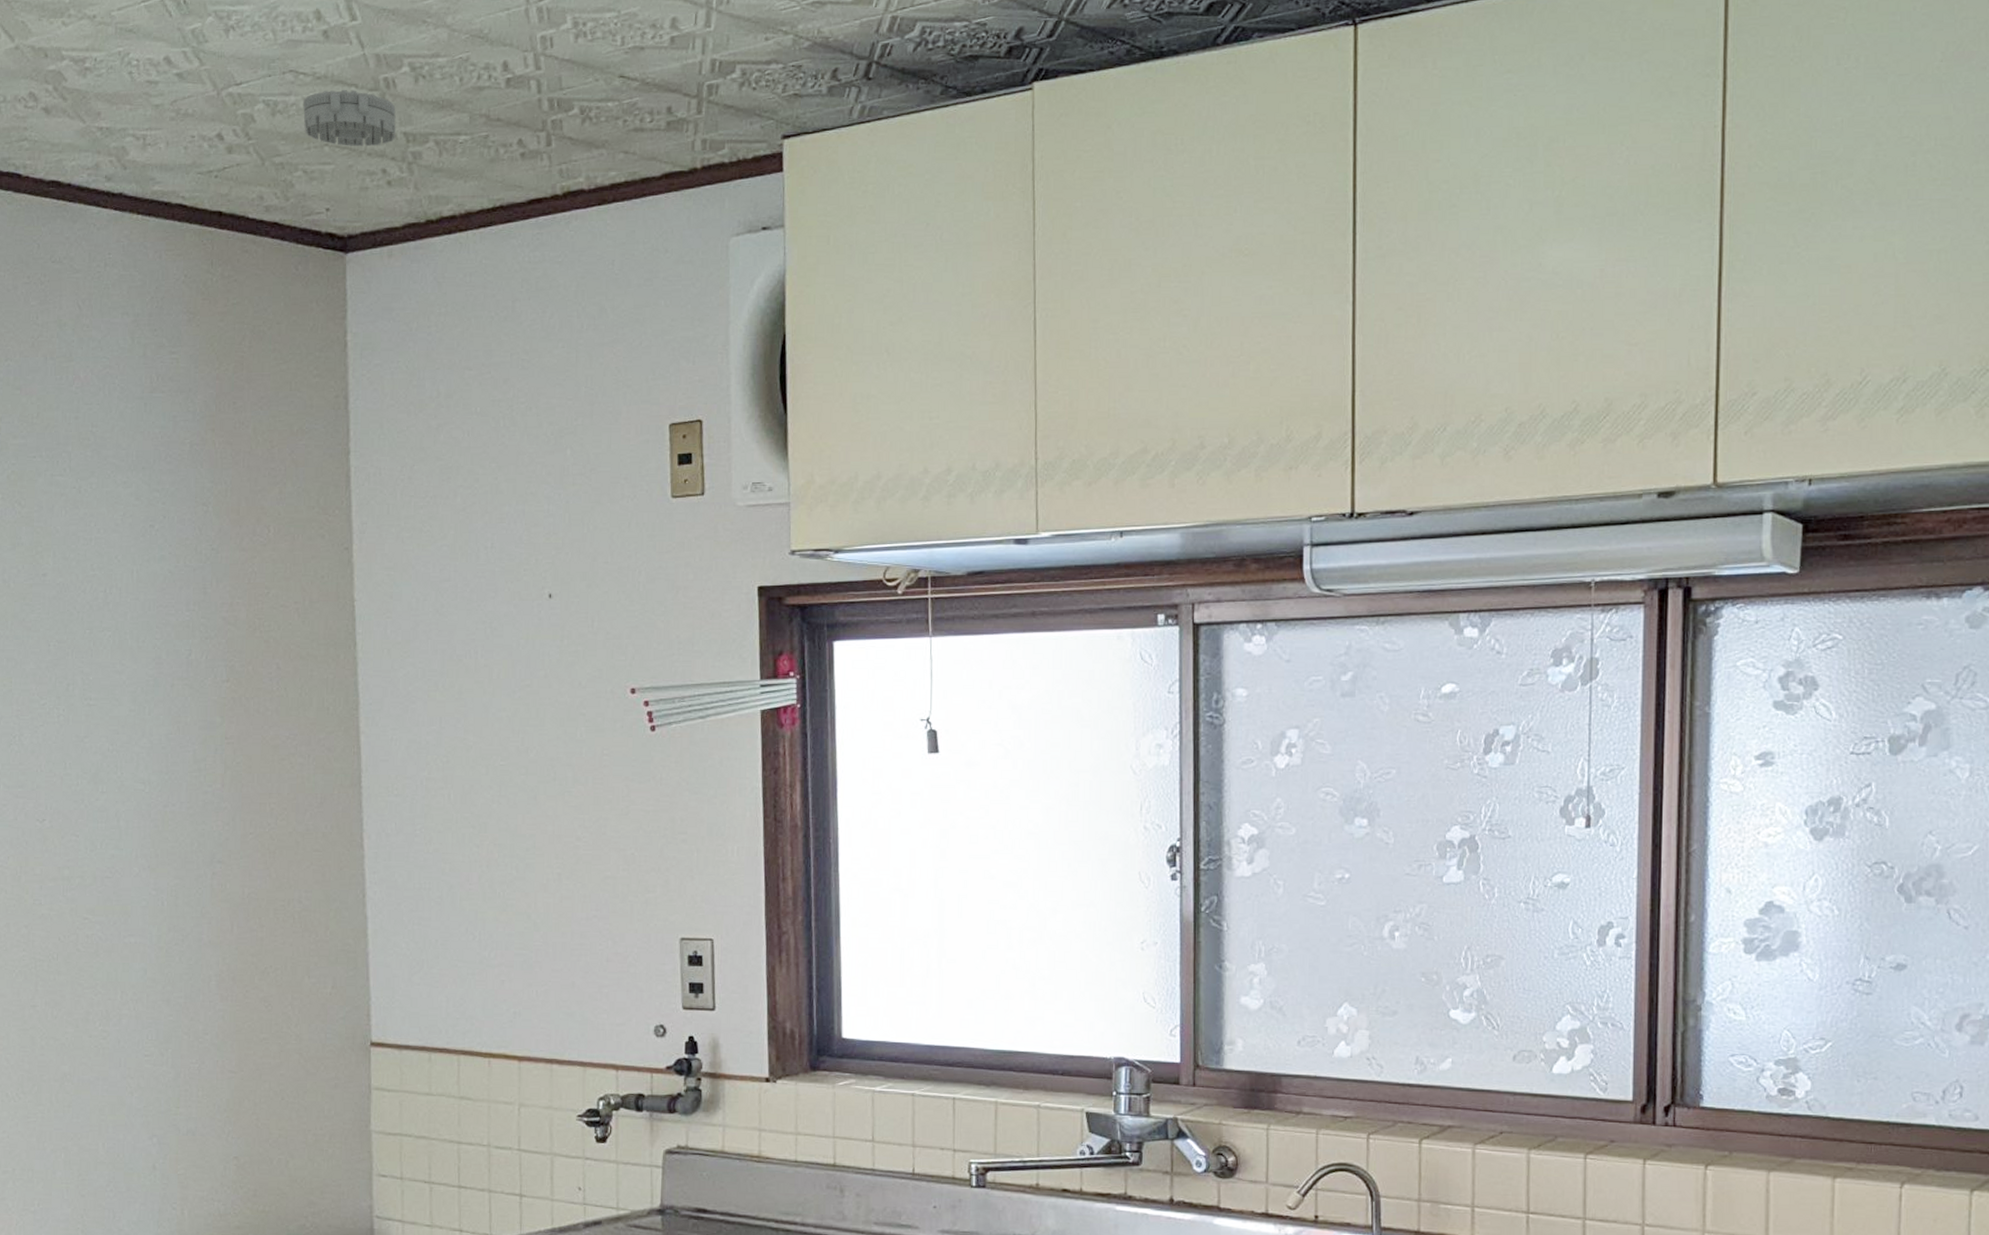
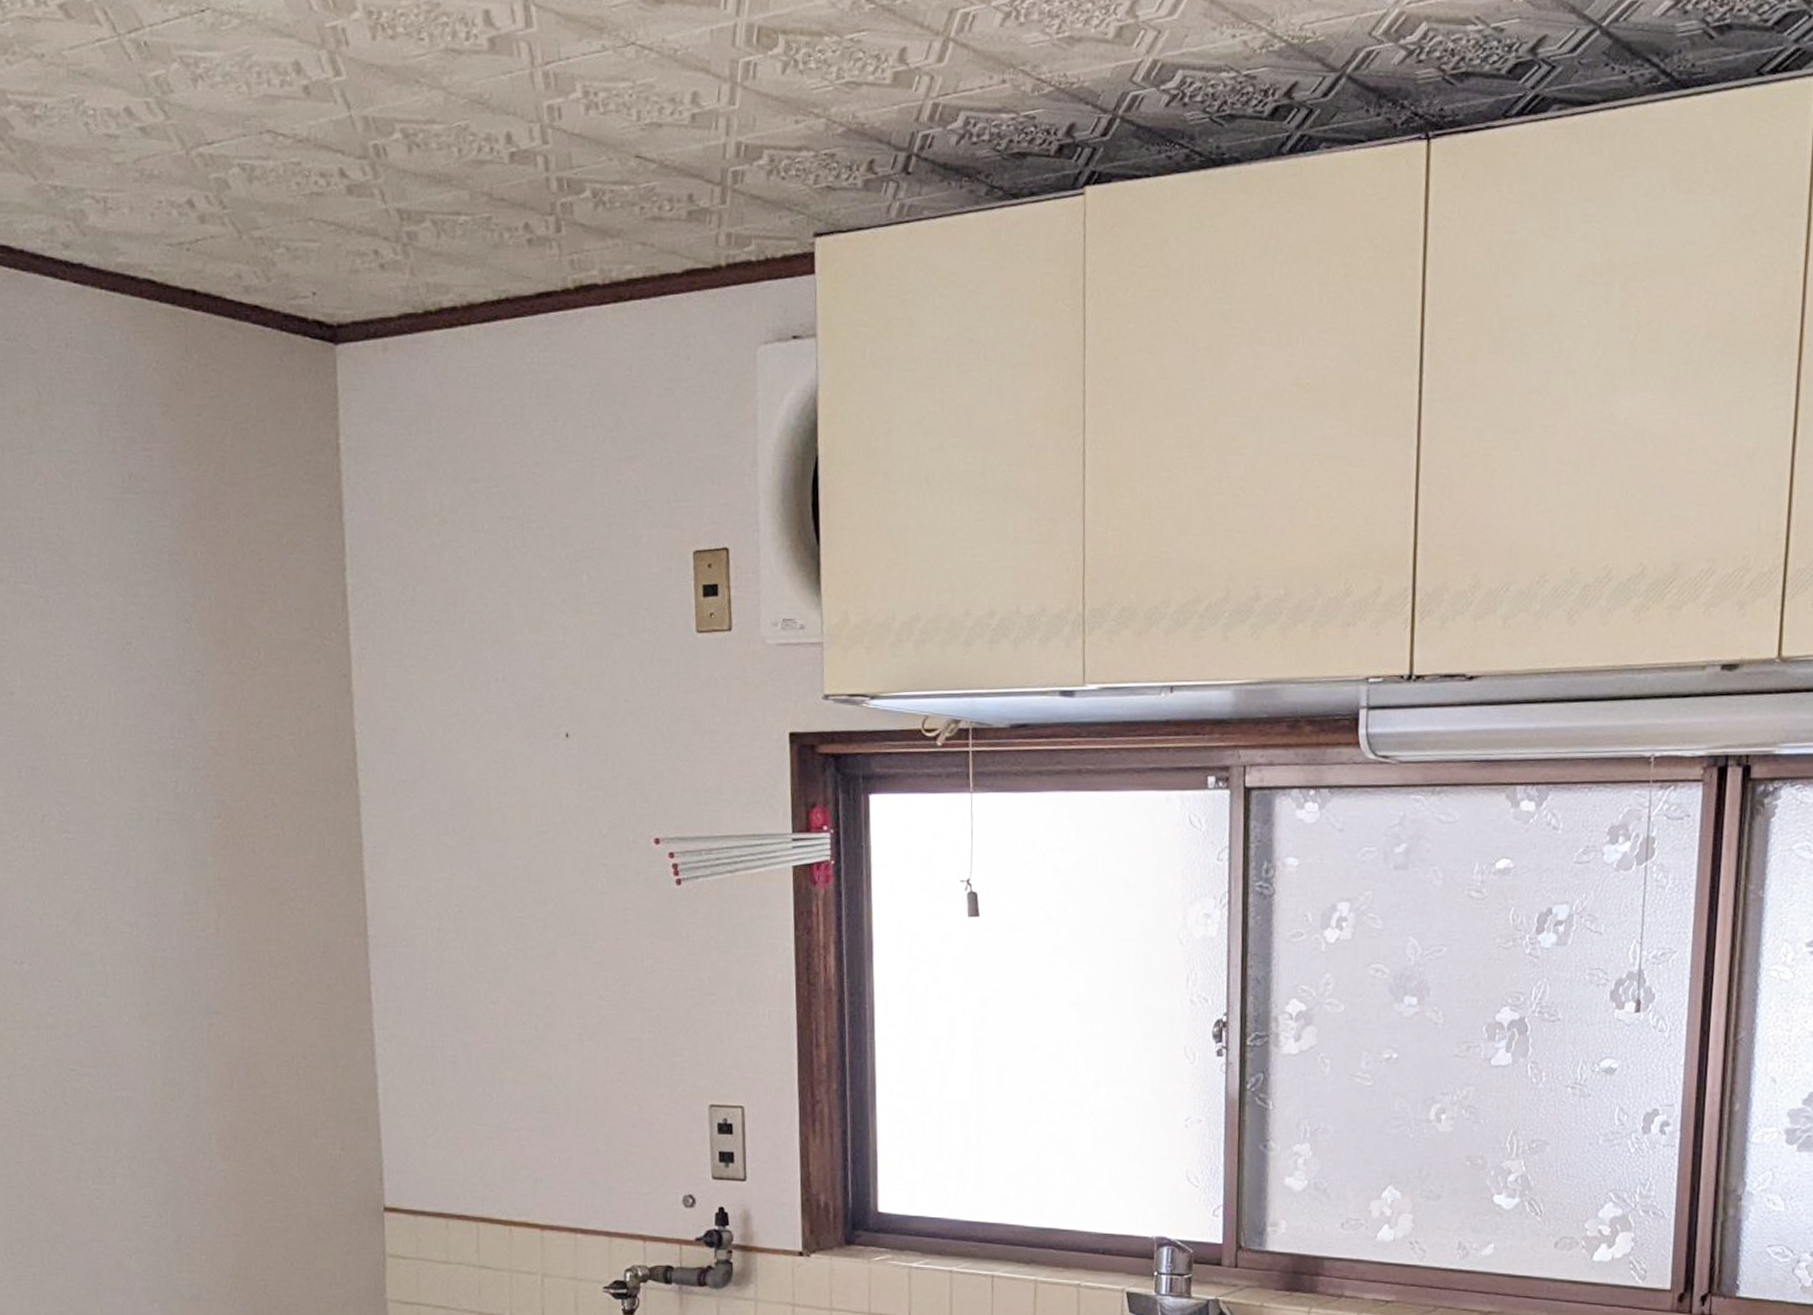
smoke detector: present [303,89,396,147] -> none [284,155,389,223]

